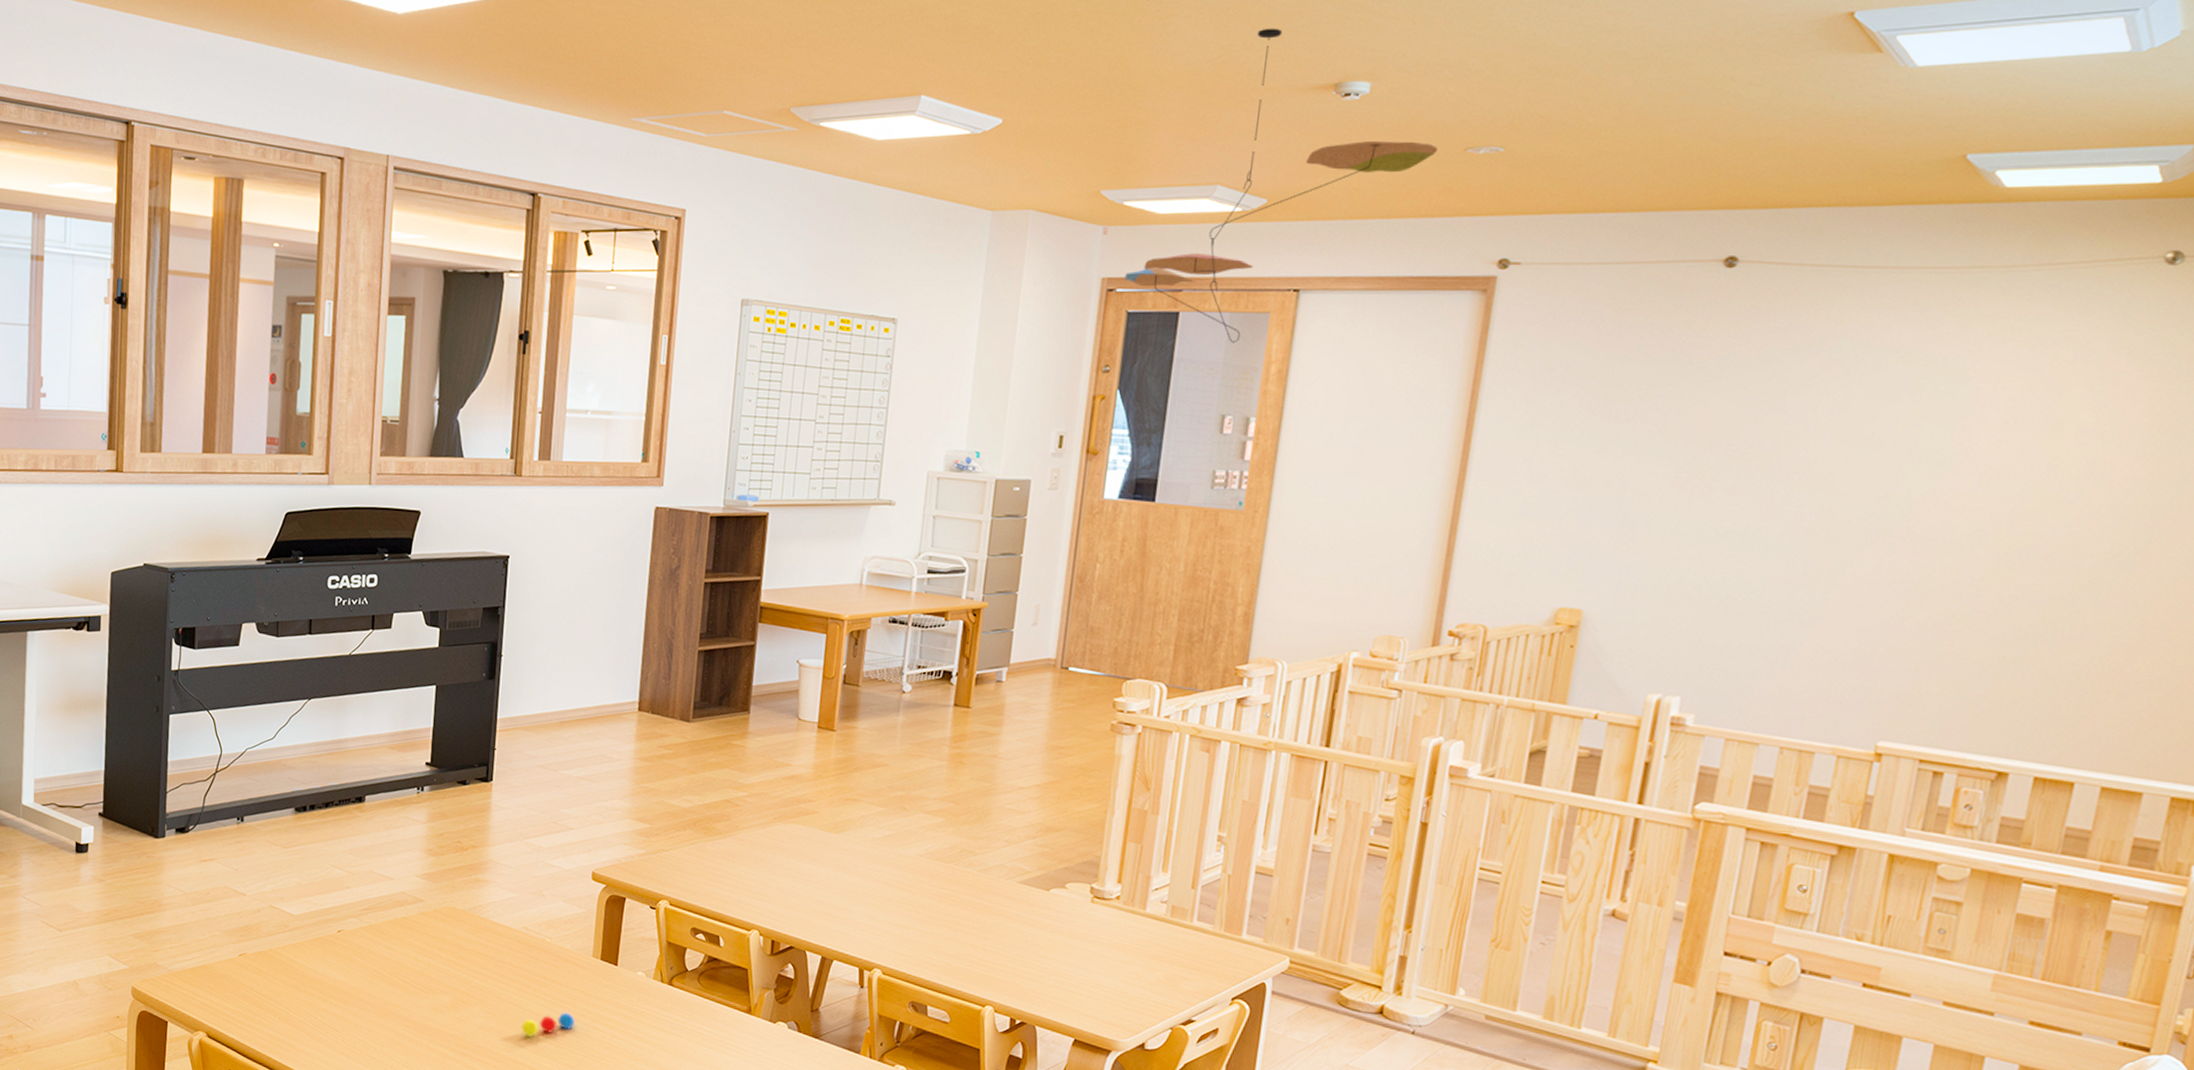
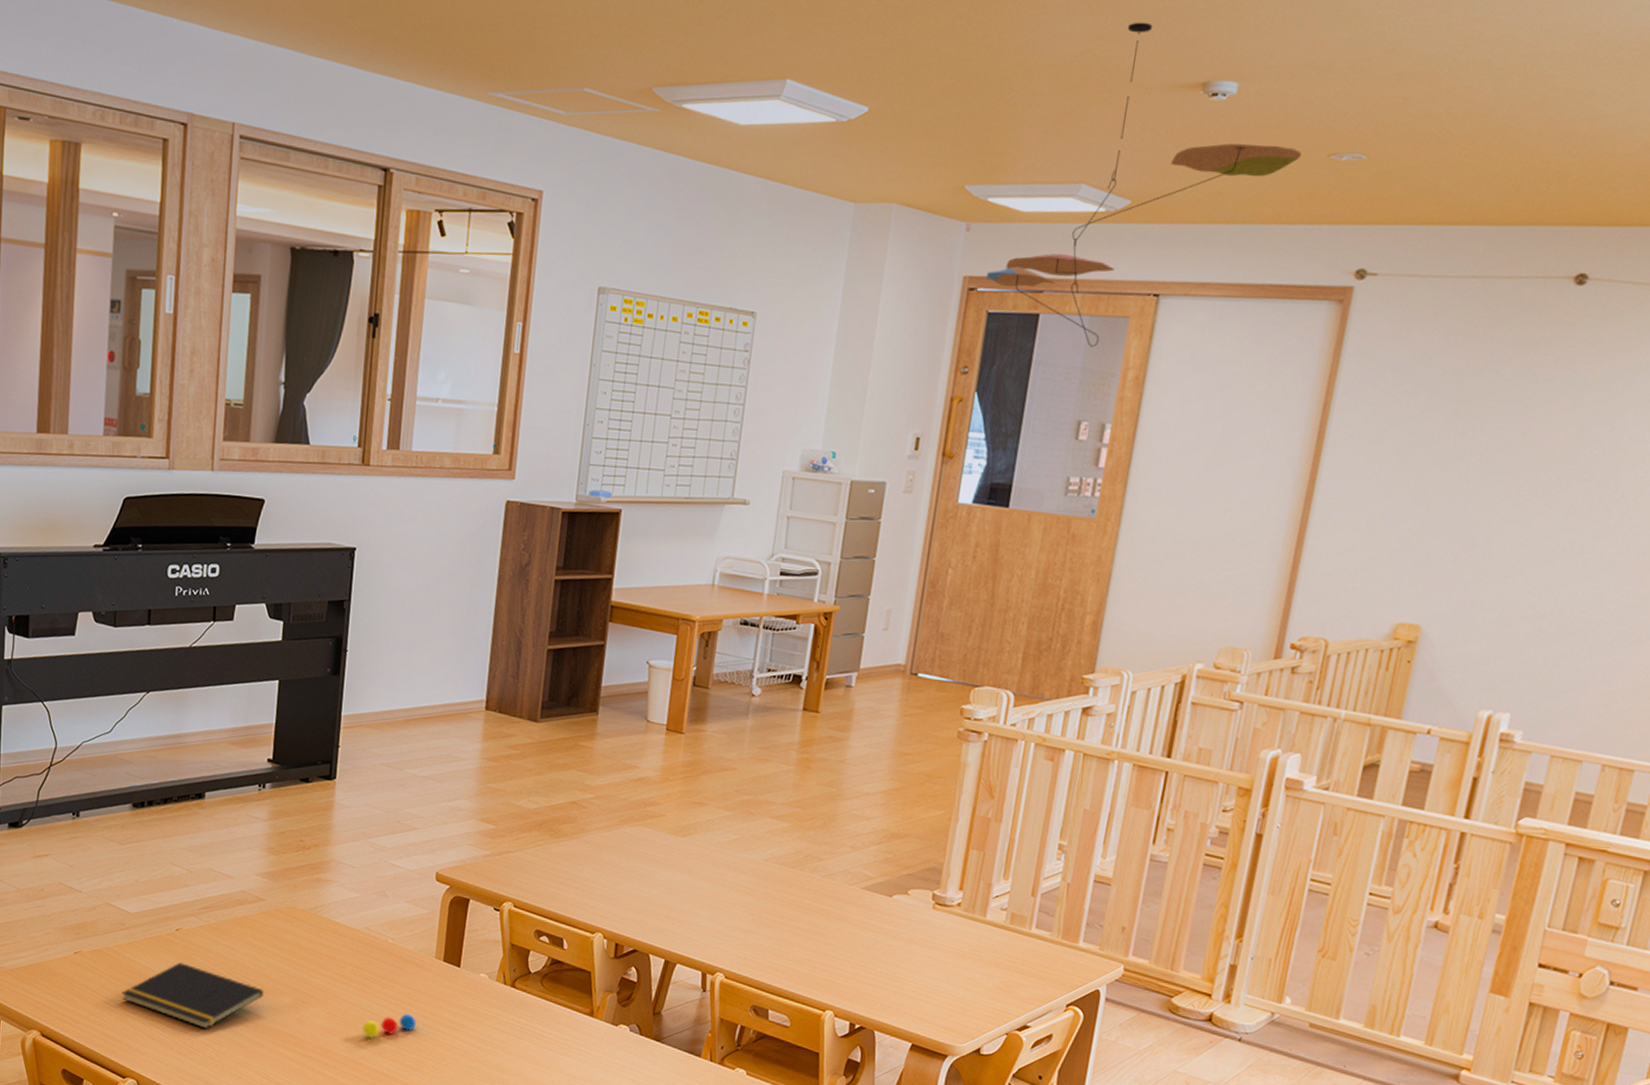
notepad: none [285,963,424,1029] -> present [122,962,264,1029]

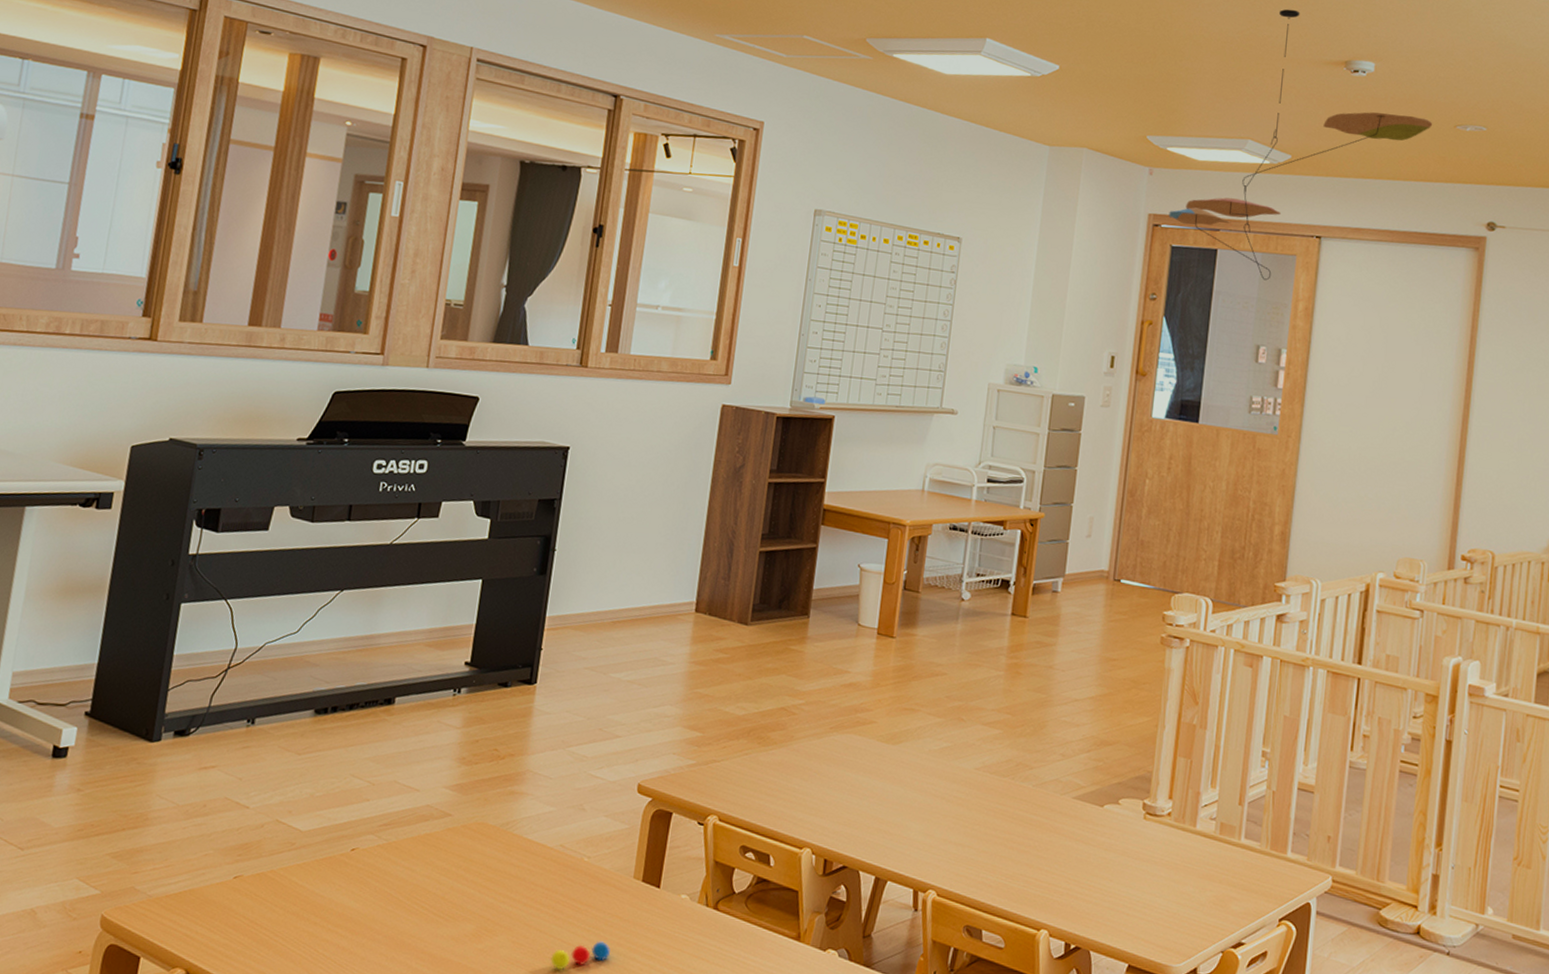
notepad: present [122,962,264,1029] -> none [284,887,445,963]

